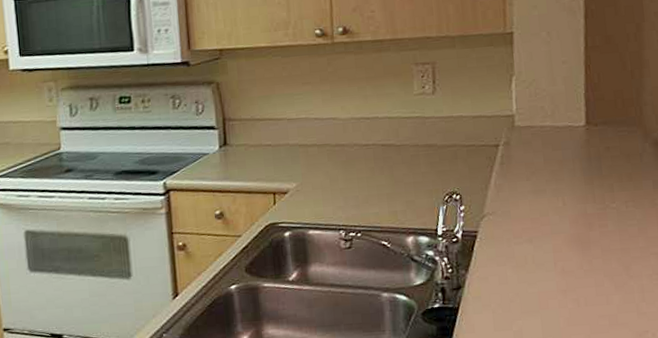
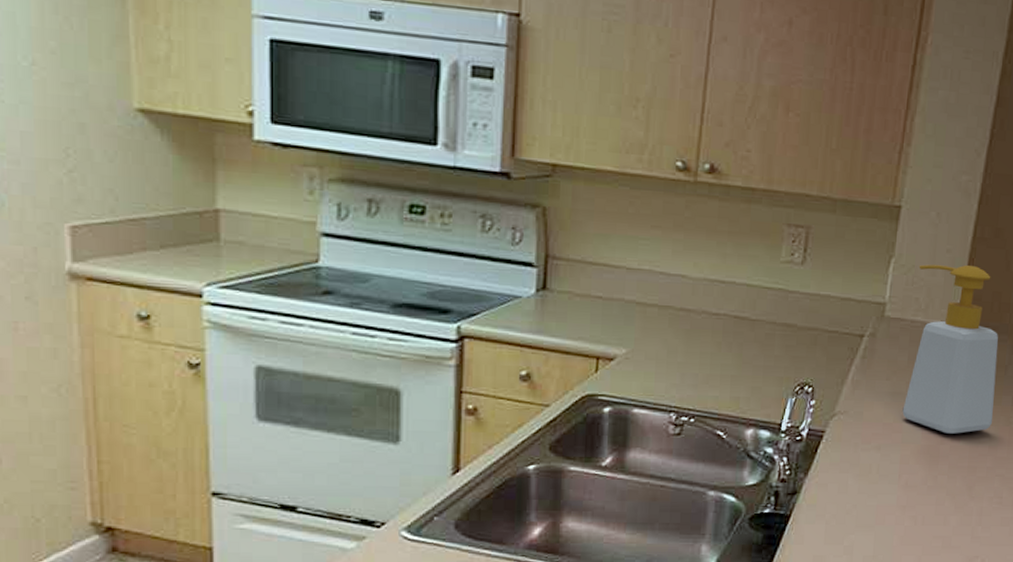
soap bottle: none [538,71,638,221] -> present [902,264,998,434]

